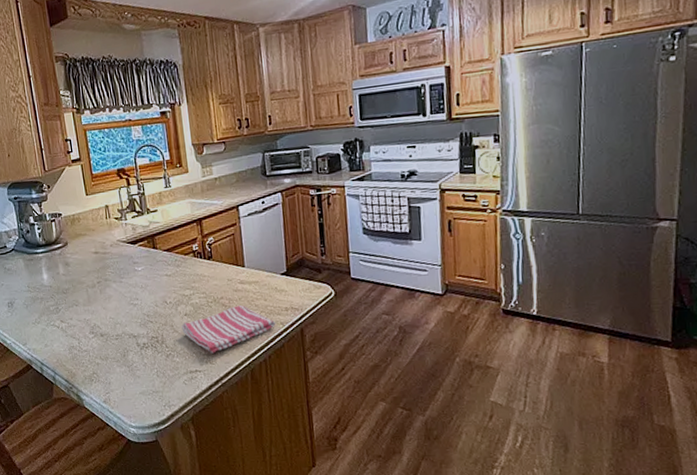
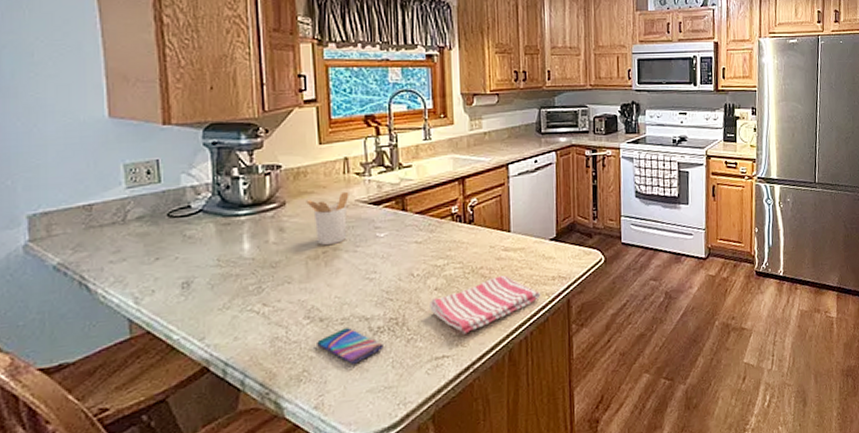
utensil holder: none [82,233,113,277] -> present [306,191,349,246]
smartphone: none [100,342,149,371] -> present [317,328,383,365]

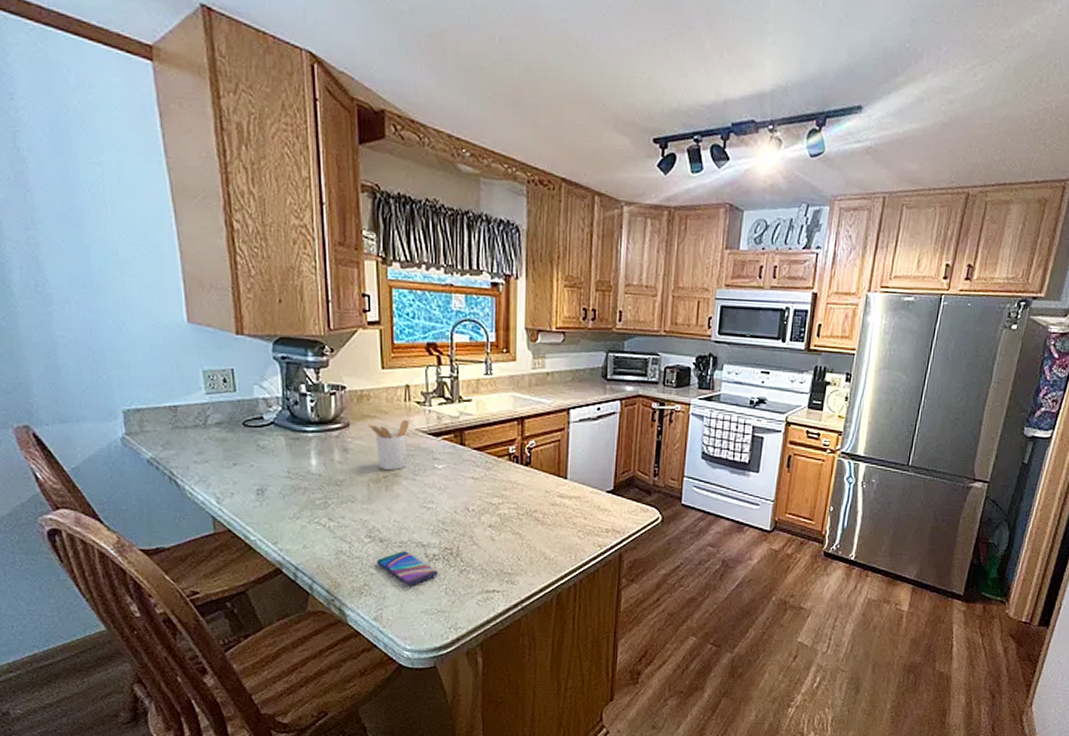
dish towel: present [430,275,541,334] -> none [483,522,593,573]

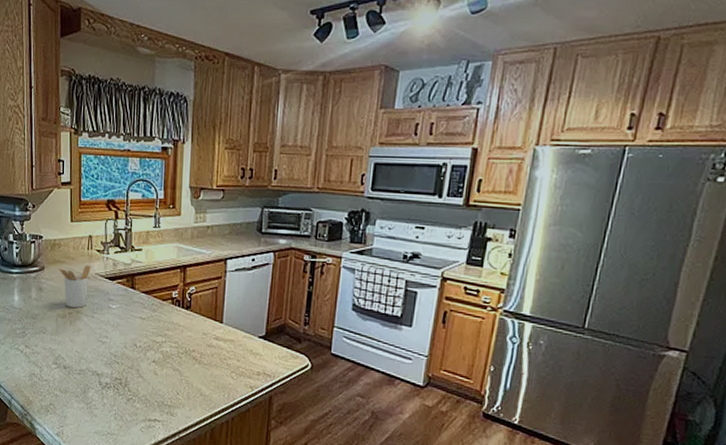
smartphone: present [377,551,438,585] -> none [61,378,109,408]

